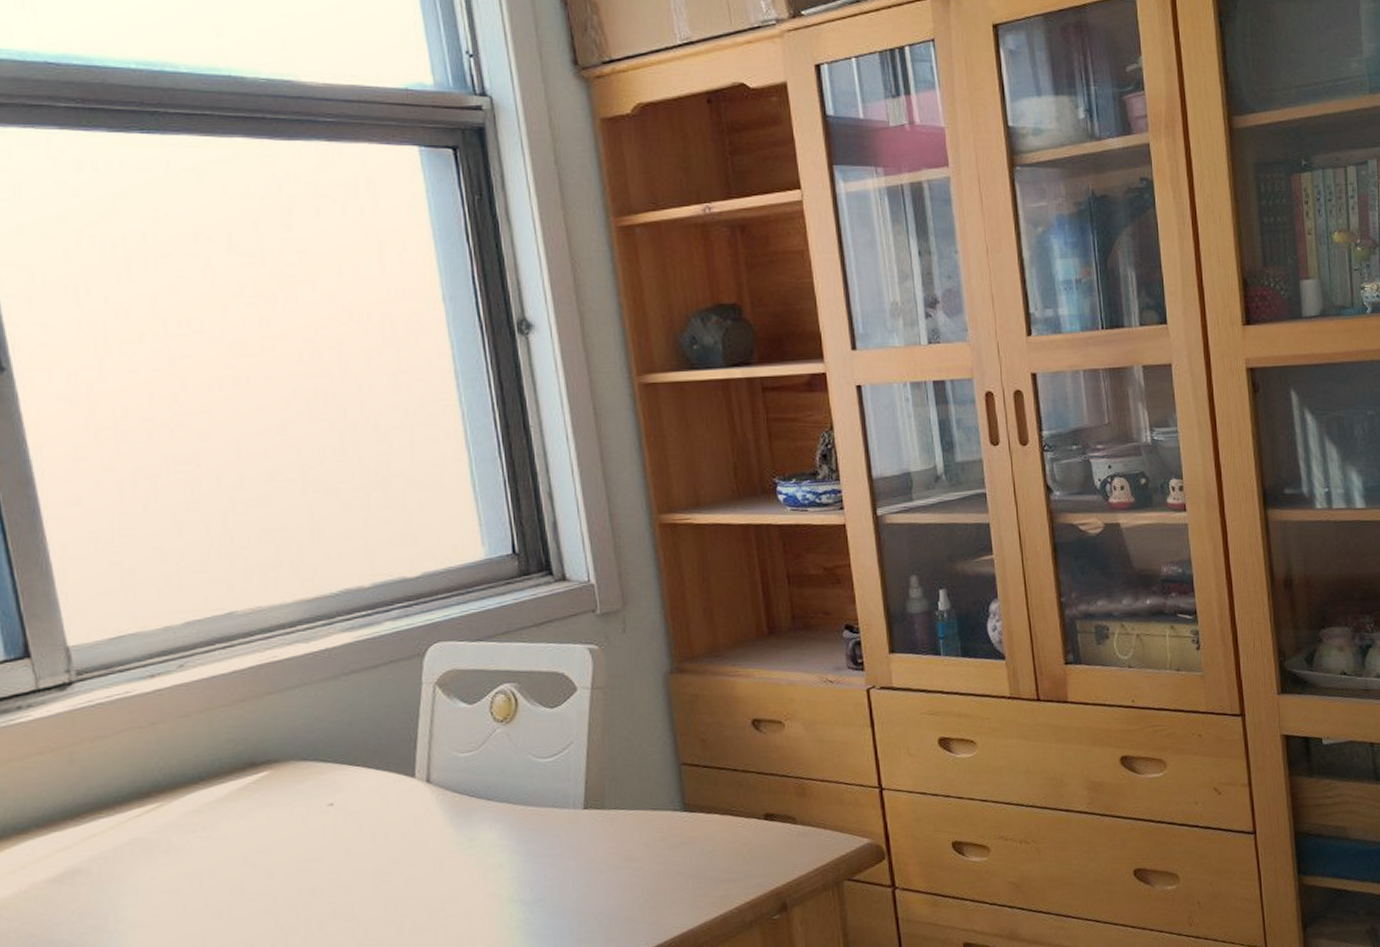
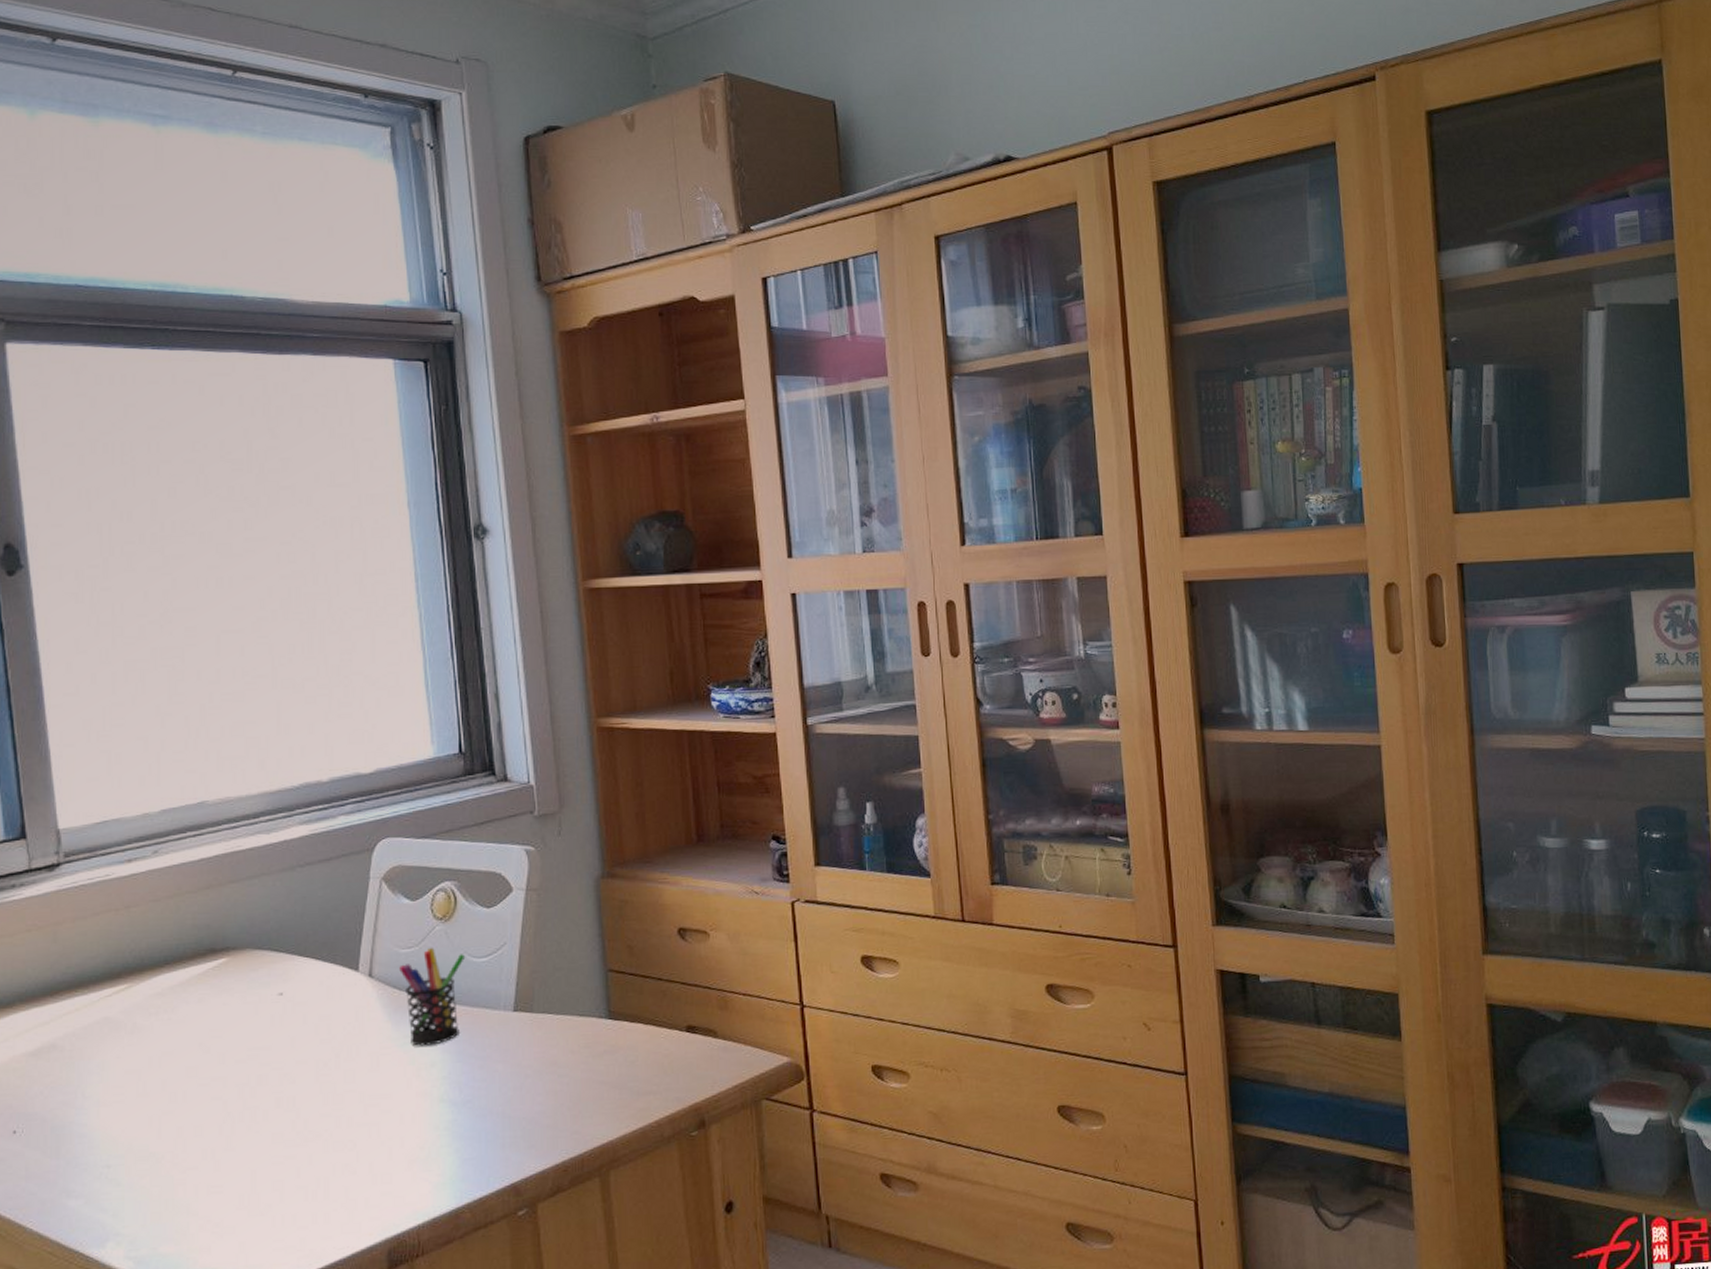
pen holder: none [459,749,530,849] -> present [399,947,466,1046]

